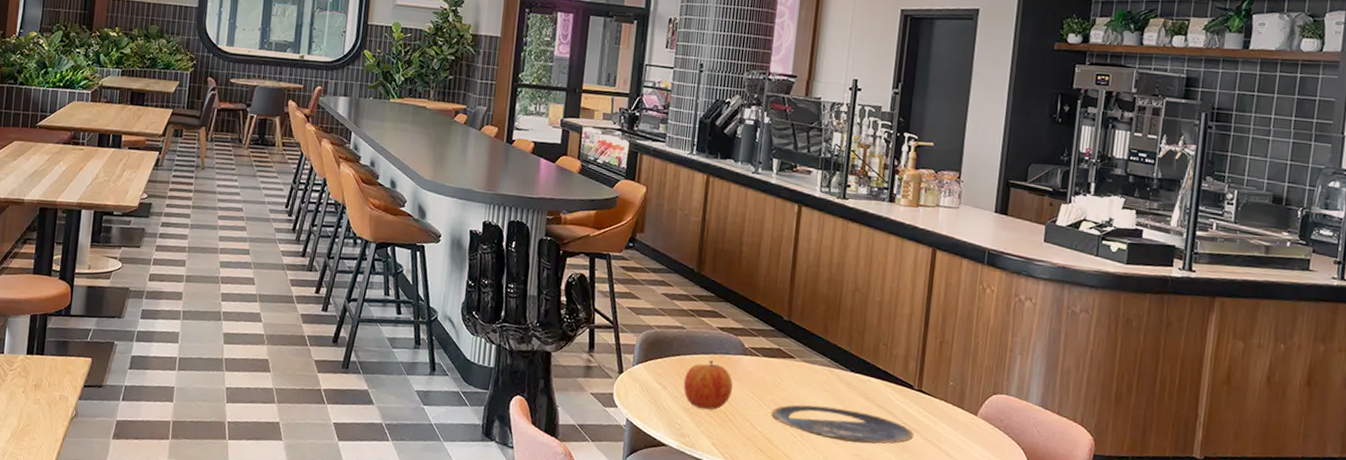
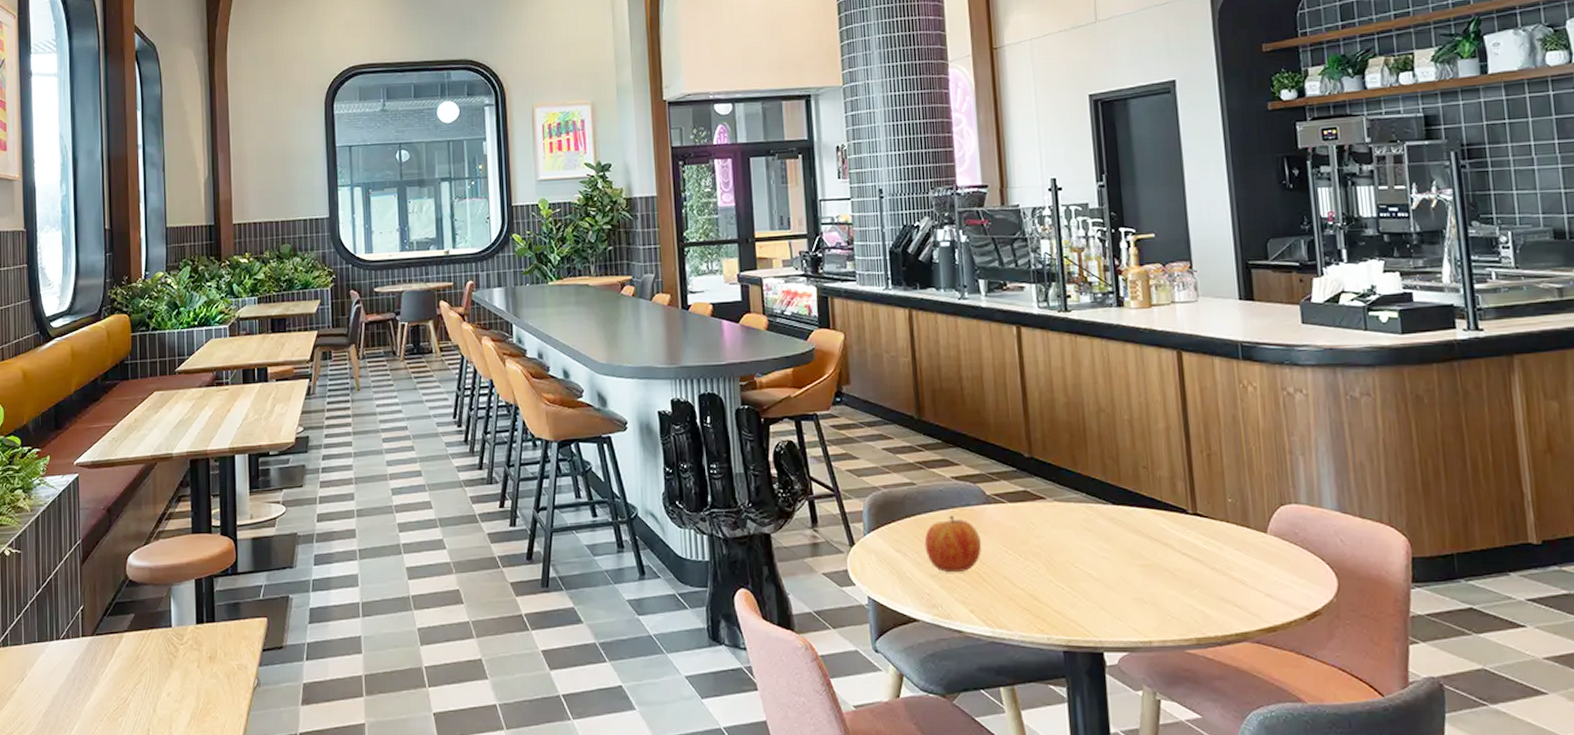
plate: present [771,404,914,444] -> none [1031,548,1198,586]

